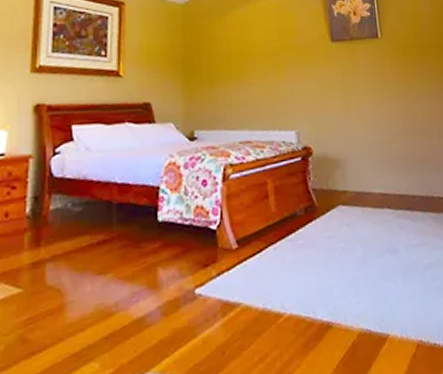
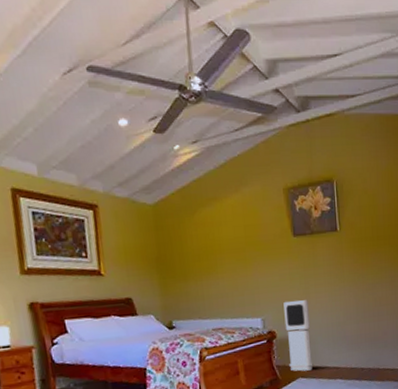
air purifier: none [320,112,356,197] -> present [283,300,313,371]

